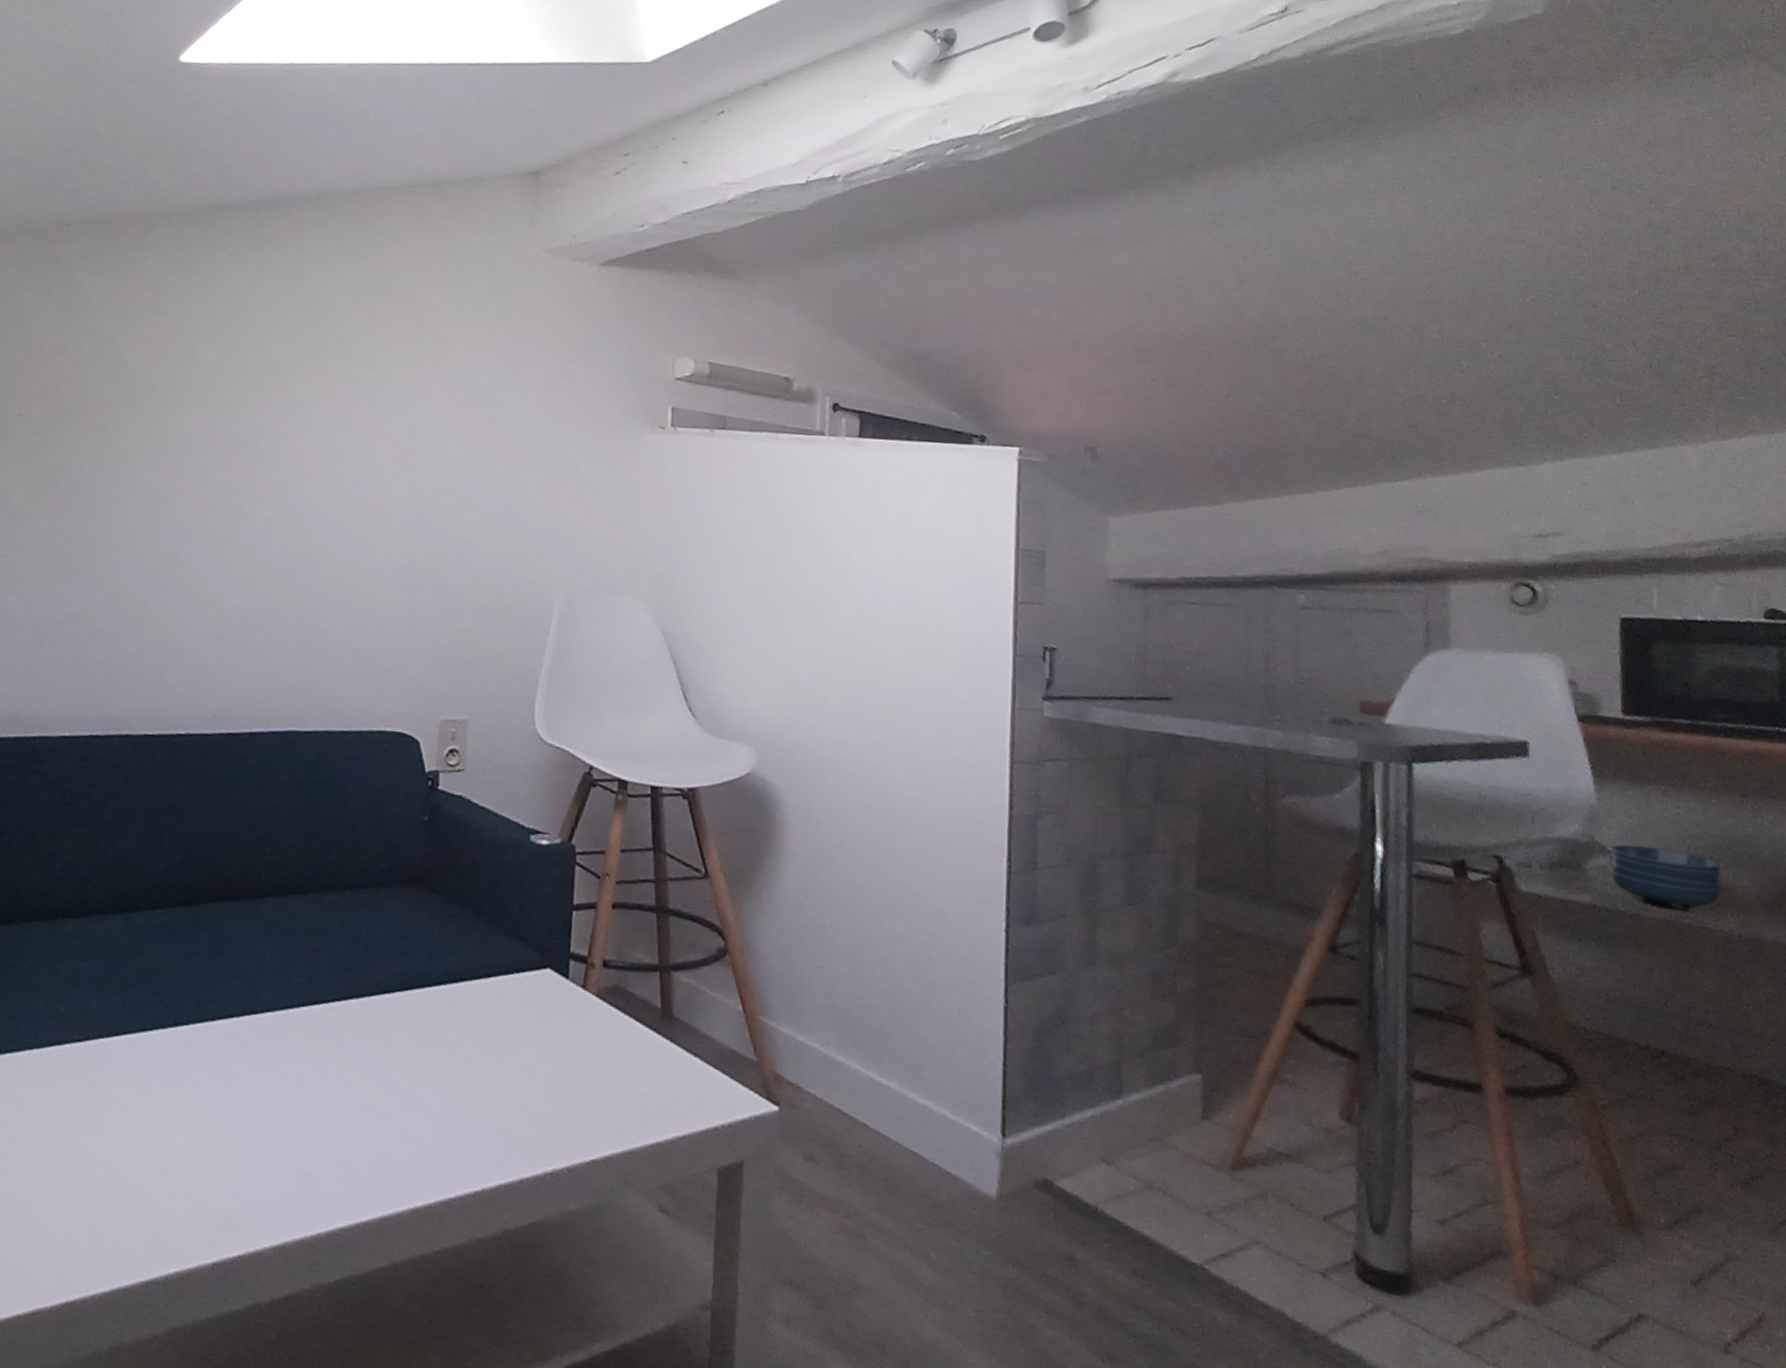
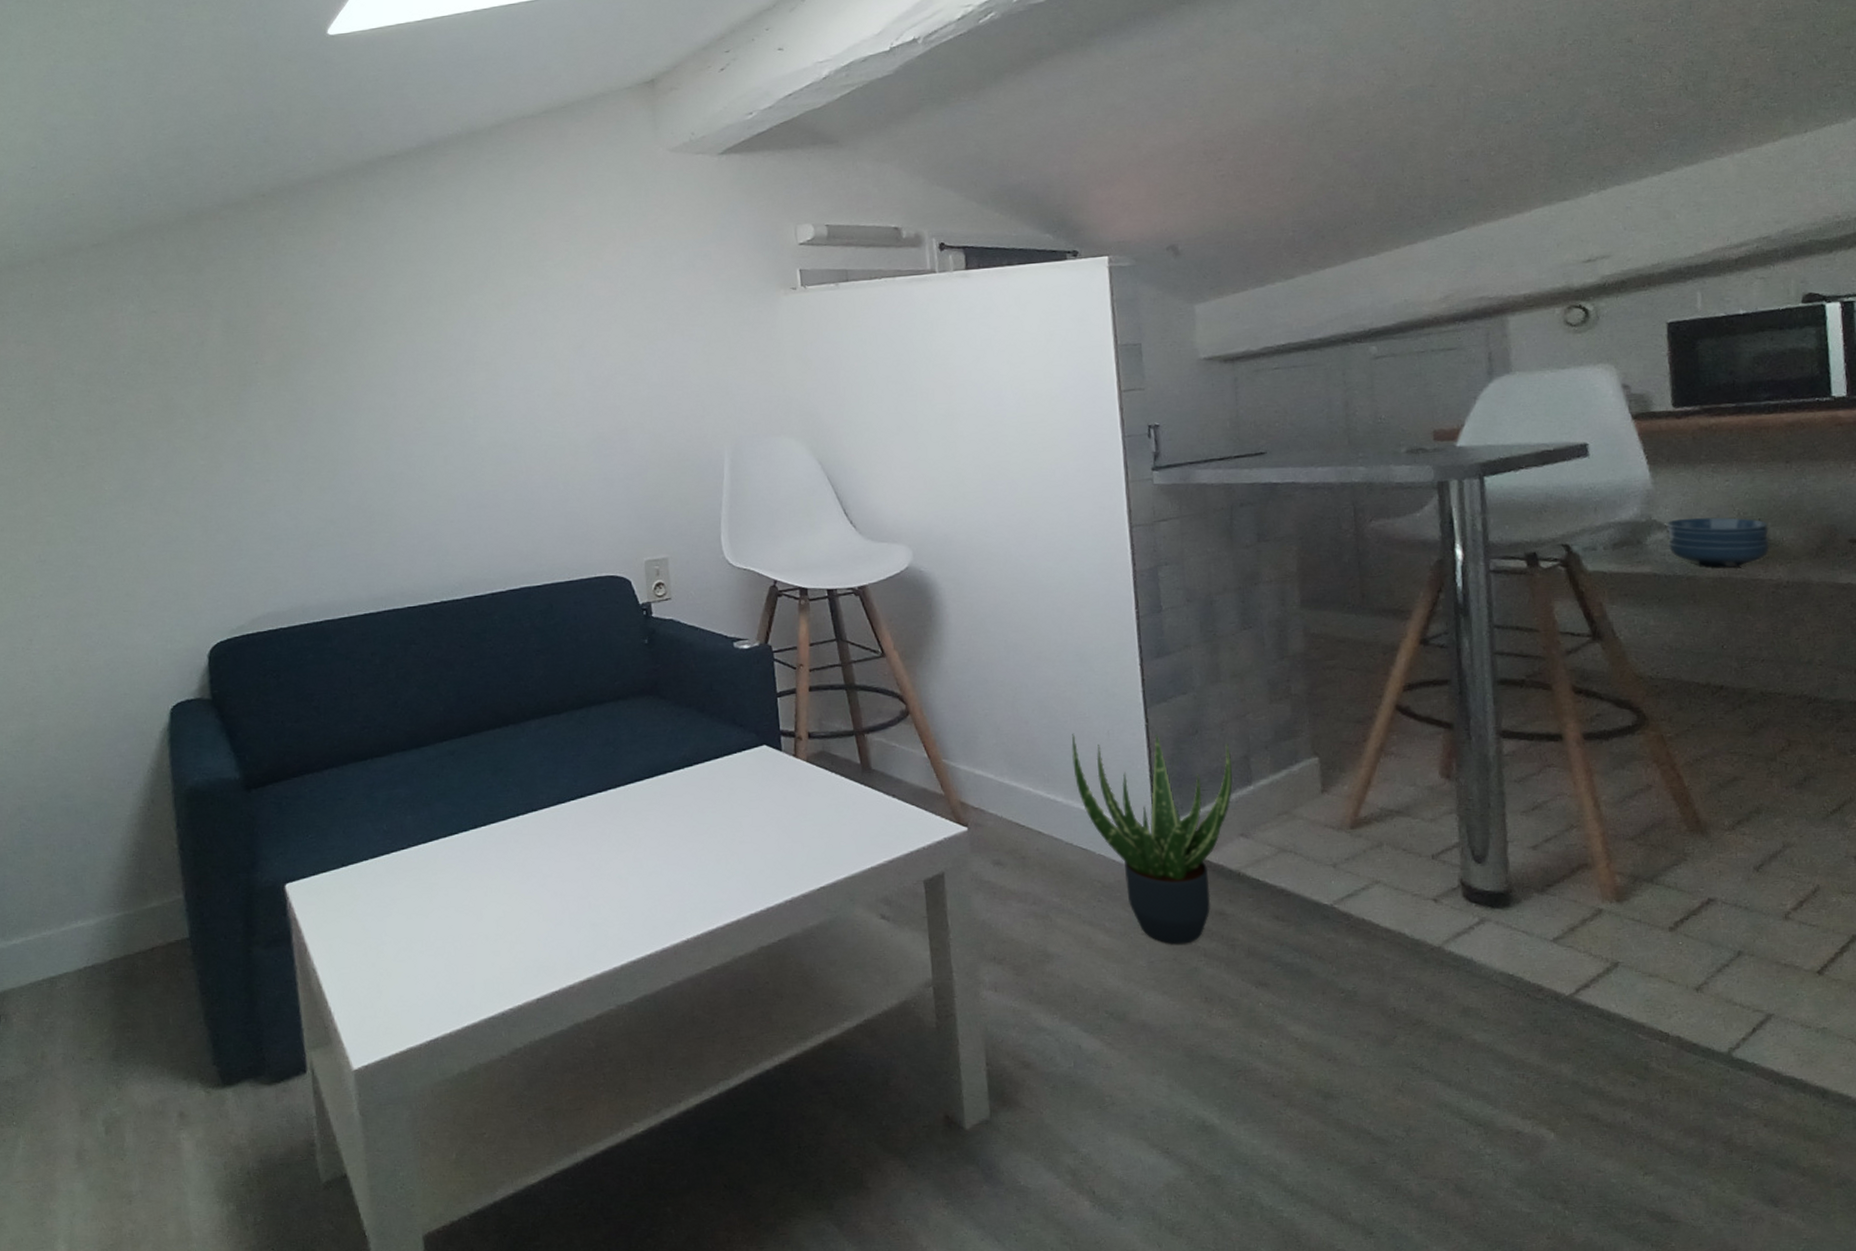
potted plant: none [913,1004,1101,1293] -> present [1071,733,1234,945]

